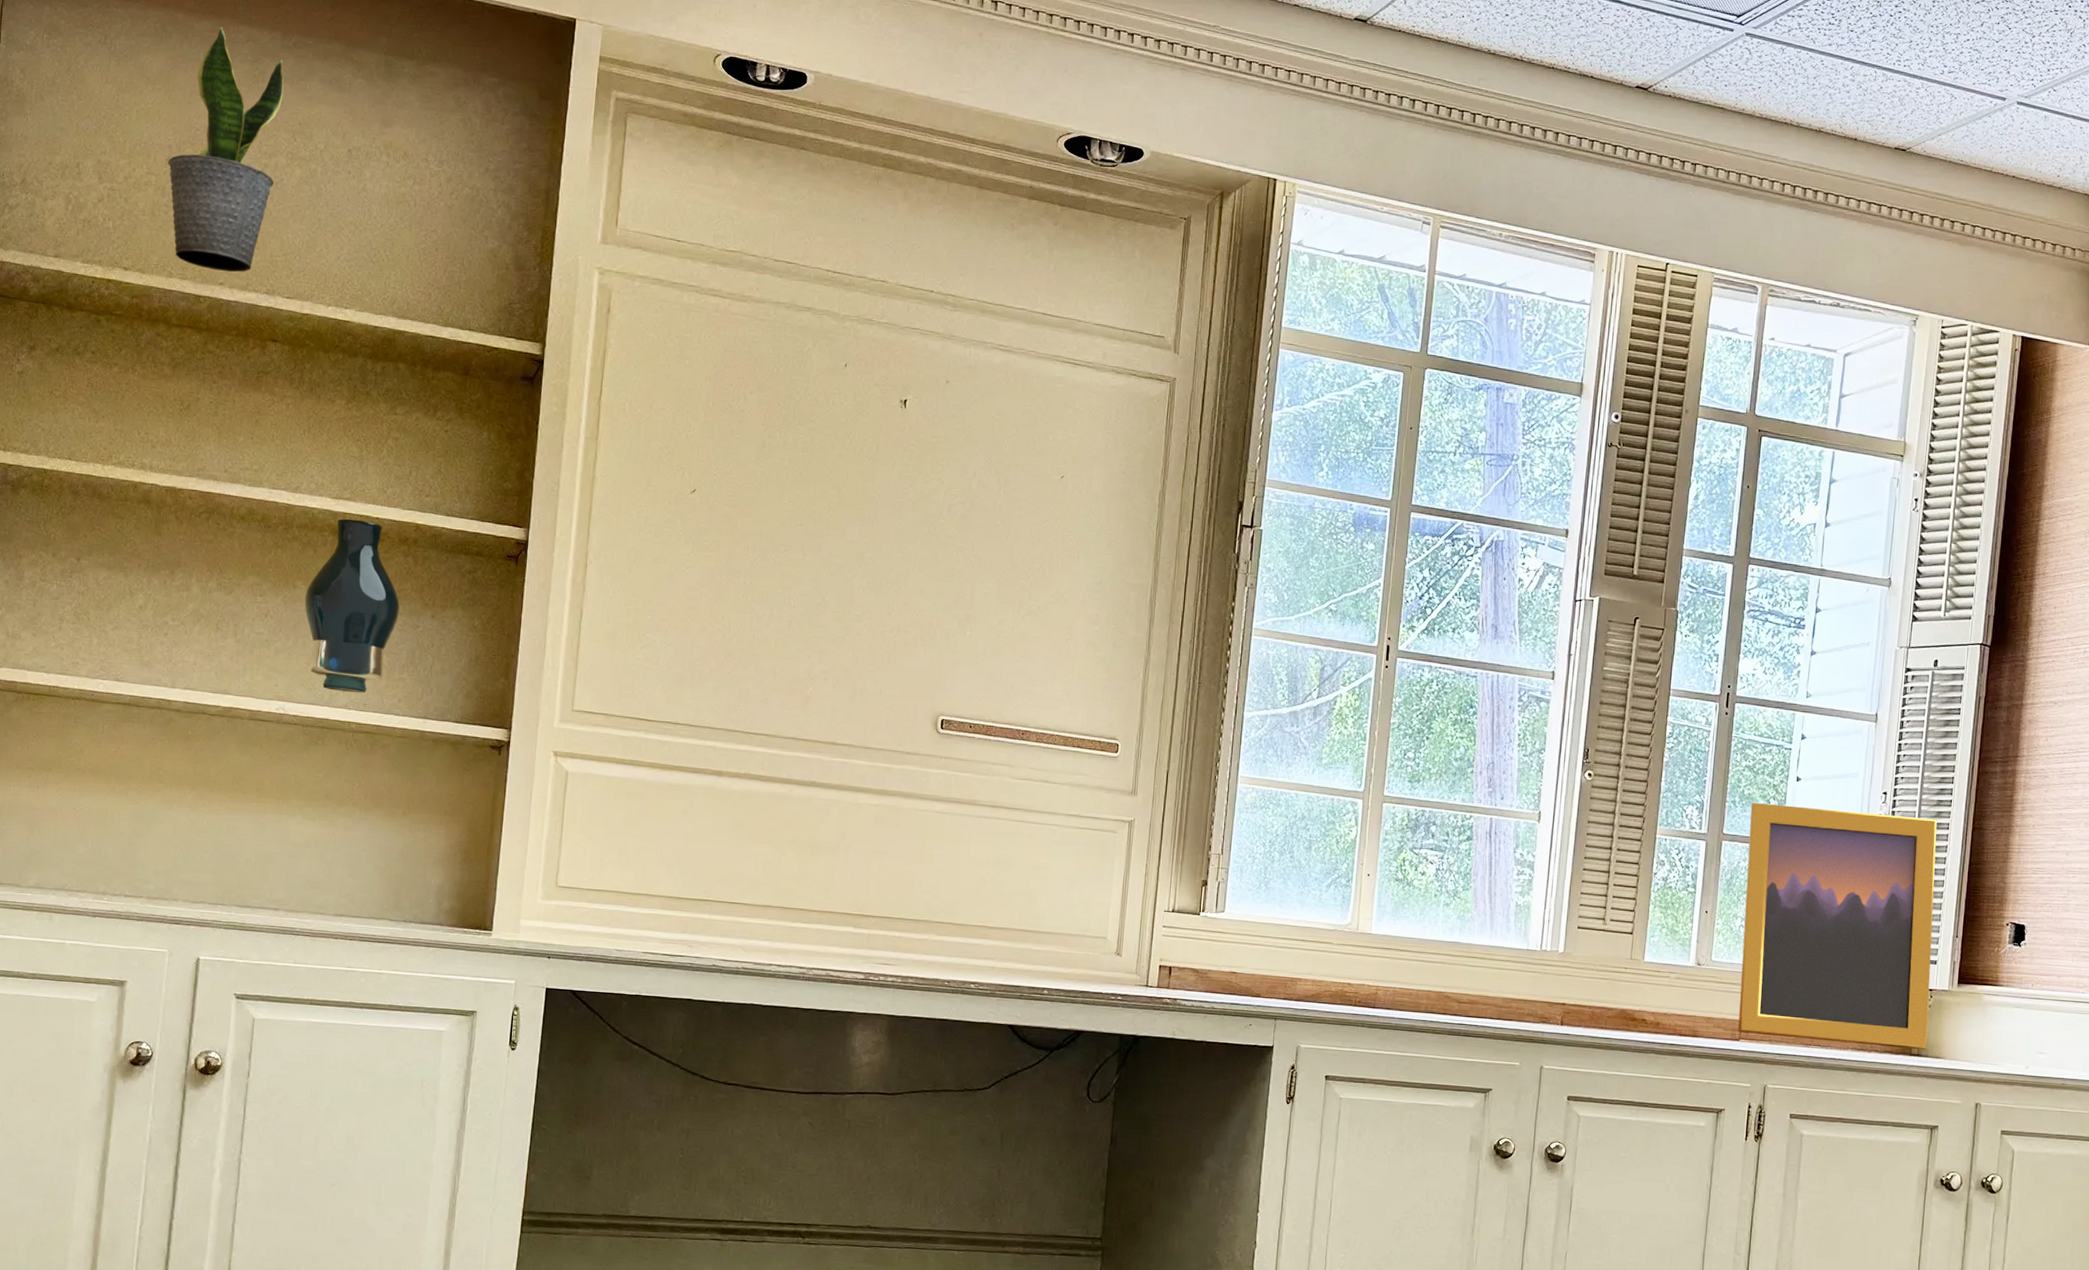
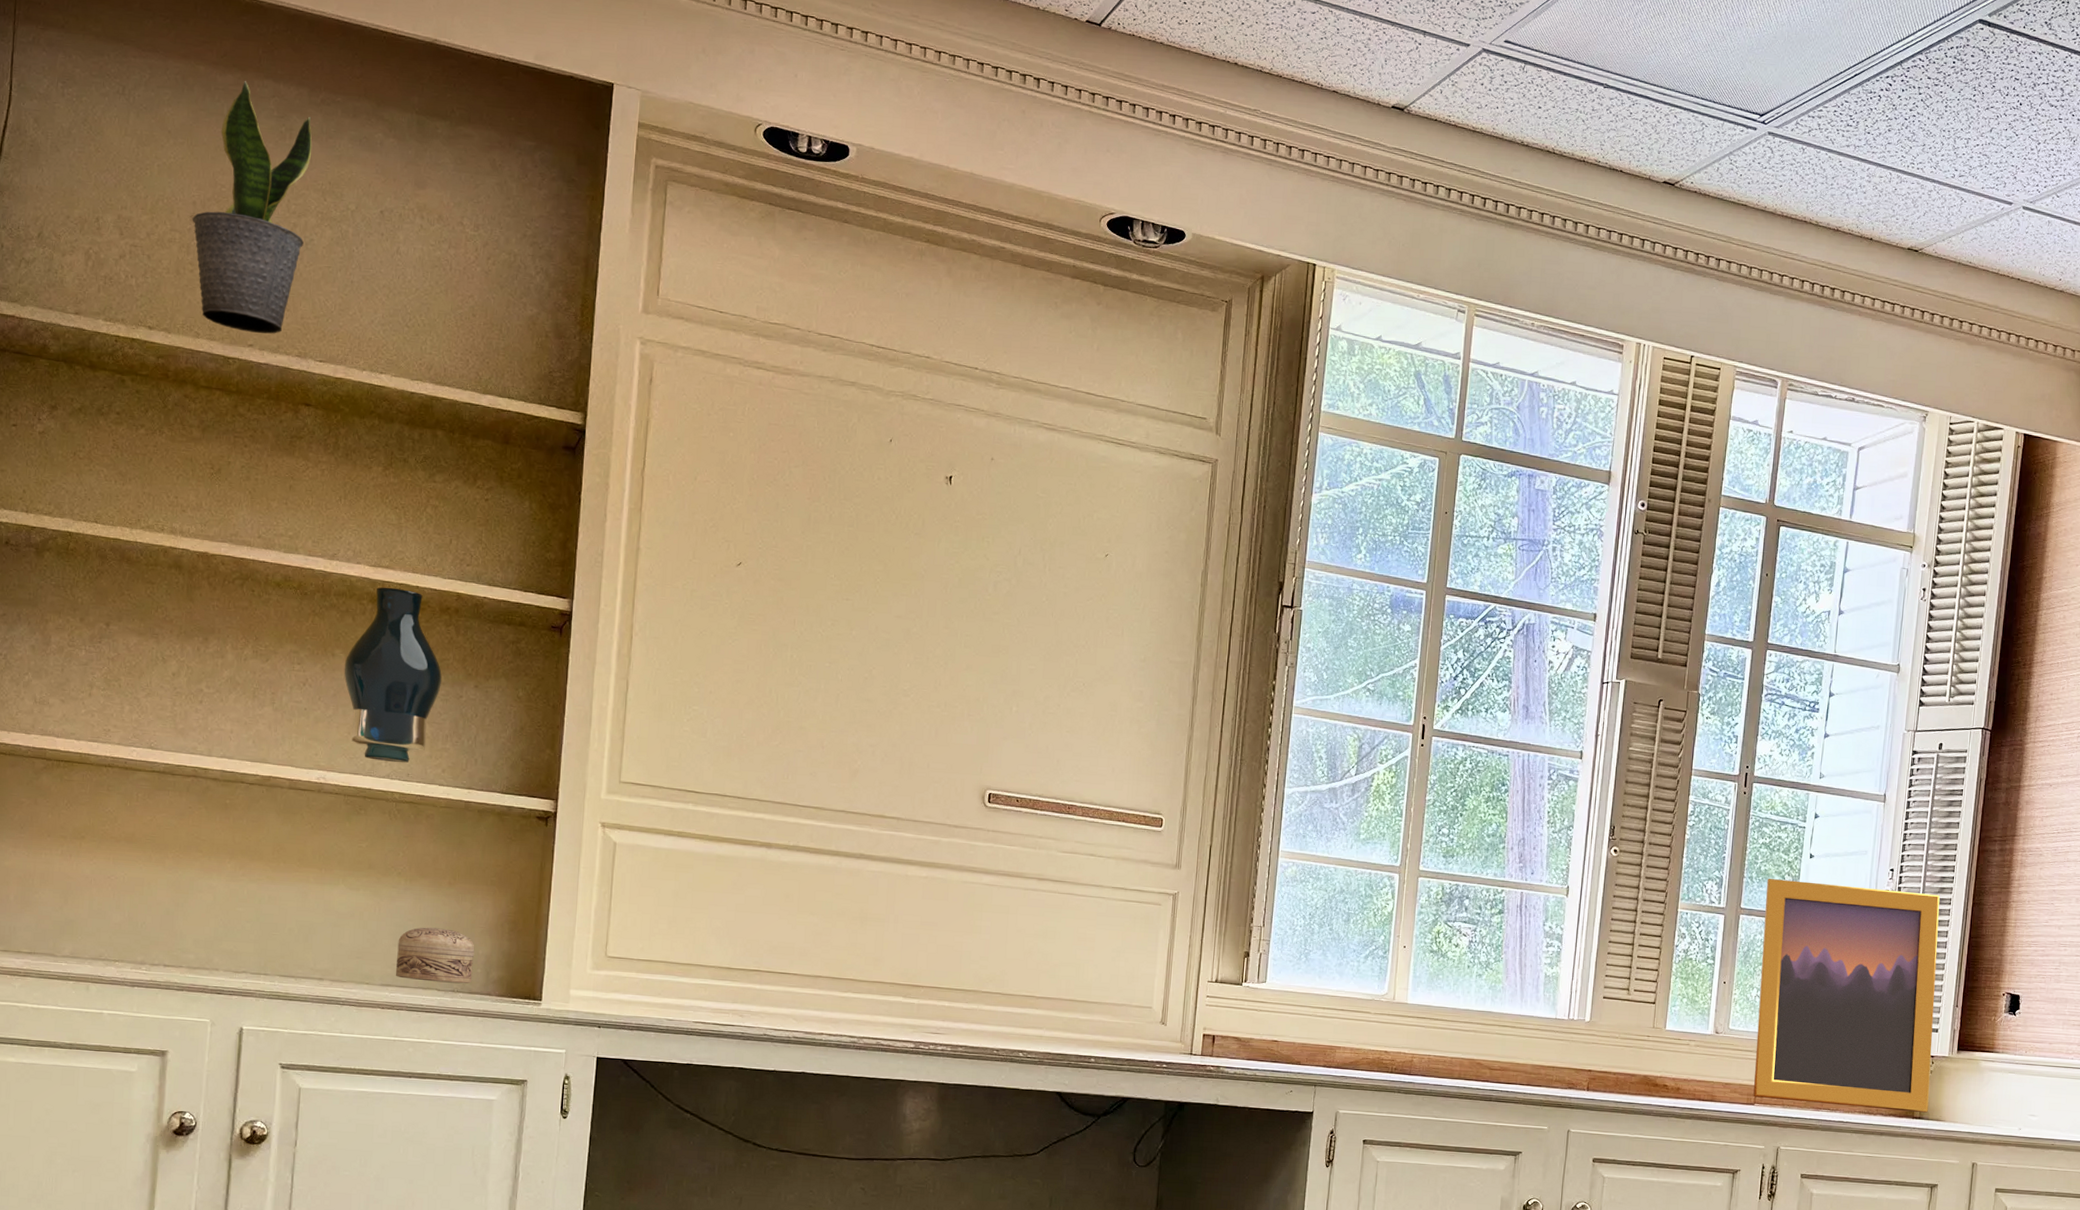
decorative box: none [349,857,428,914] -> present [395,927,475,984]

